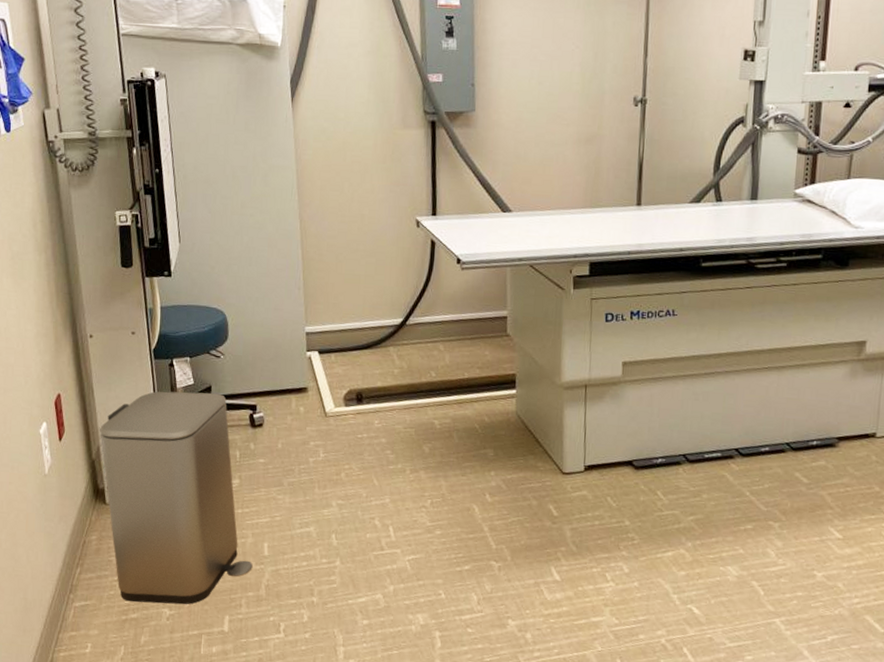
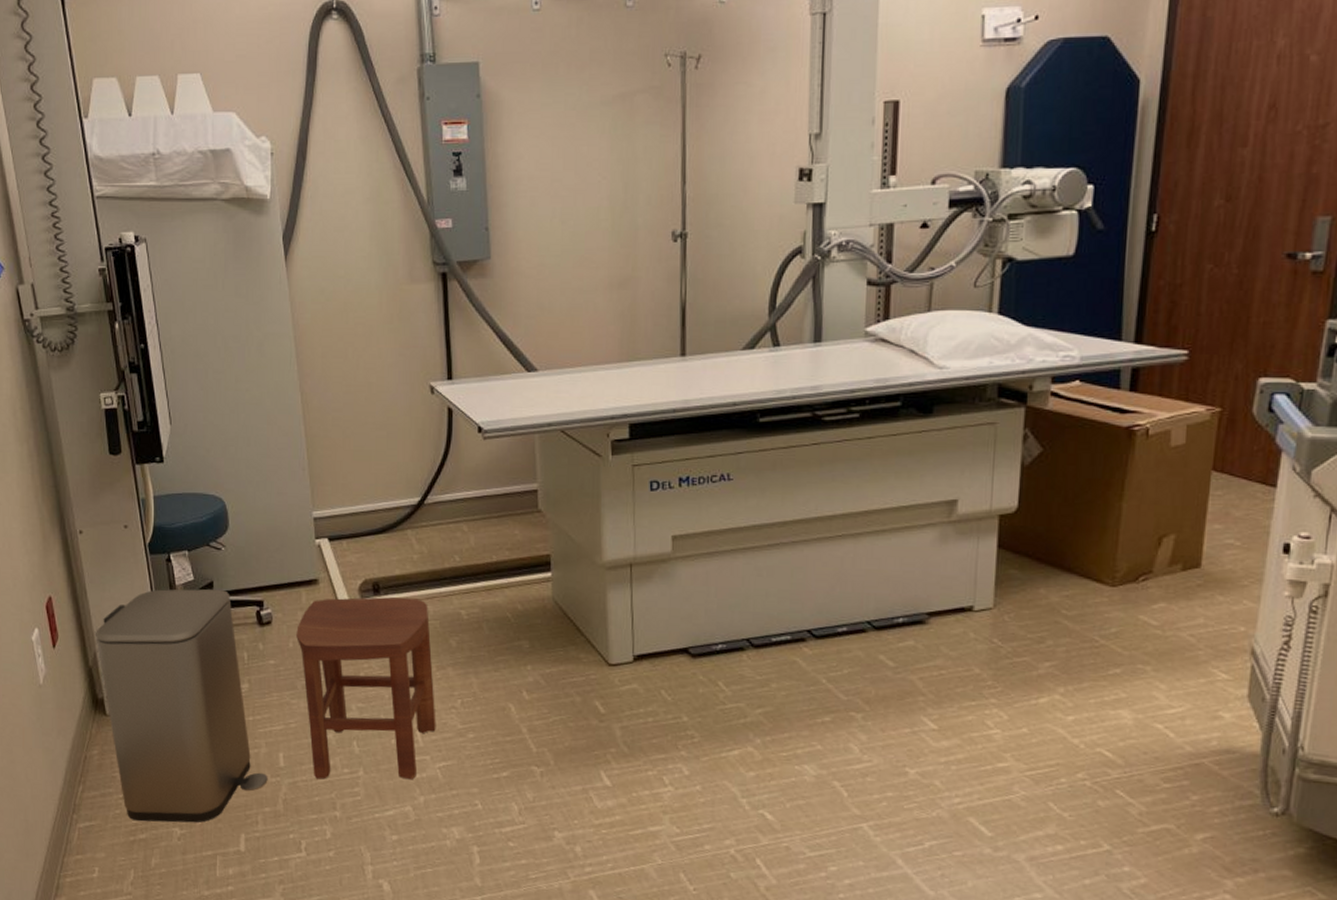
stool: none [285,405,408,571] -> present [296,597,436,780]

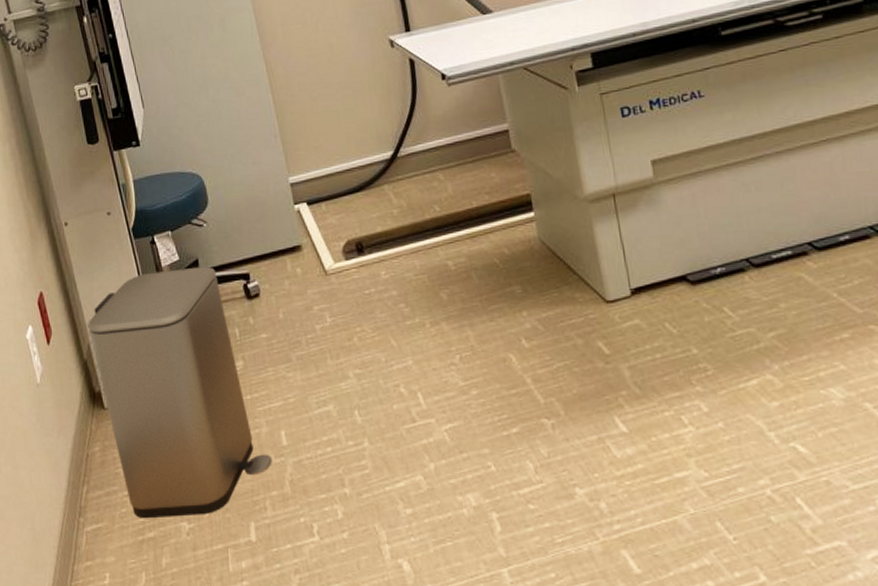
stool: present [296,597,436,780] -> none [285,254,438,455]

